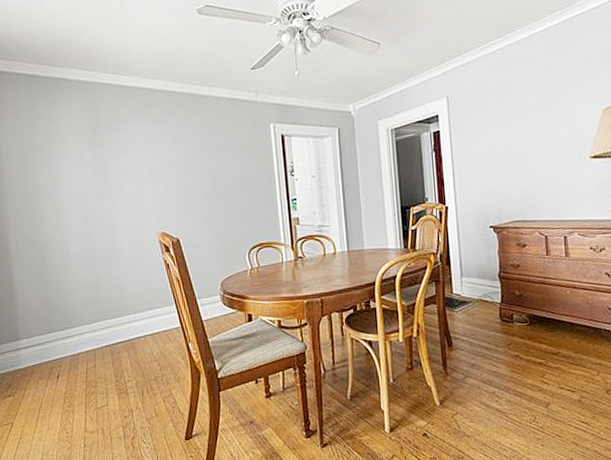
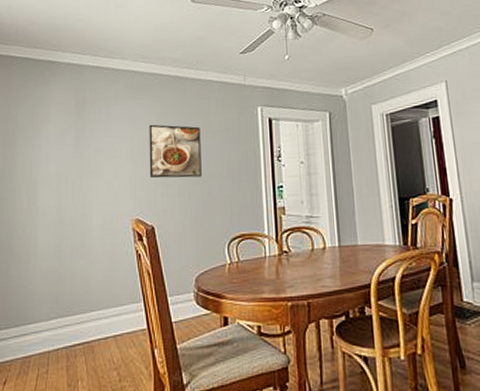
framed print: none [166,142,220,194] -> present [149,124,202,179]

